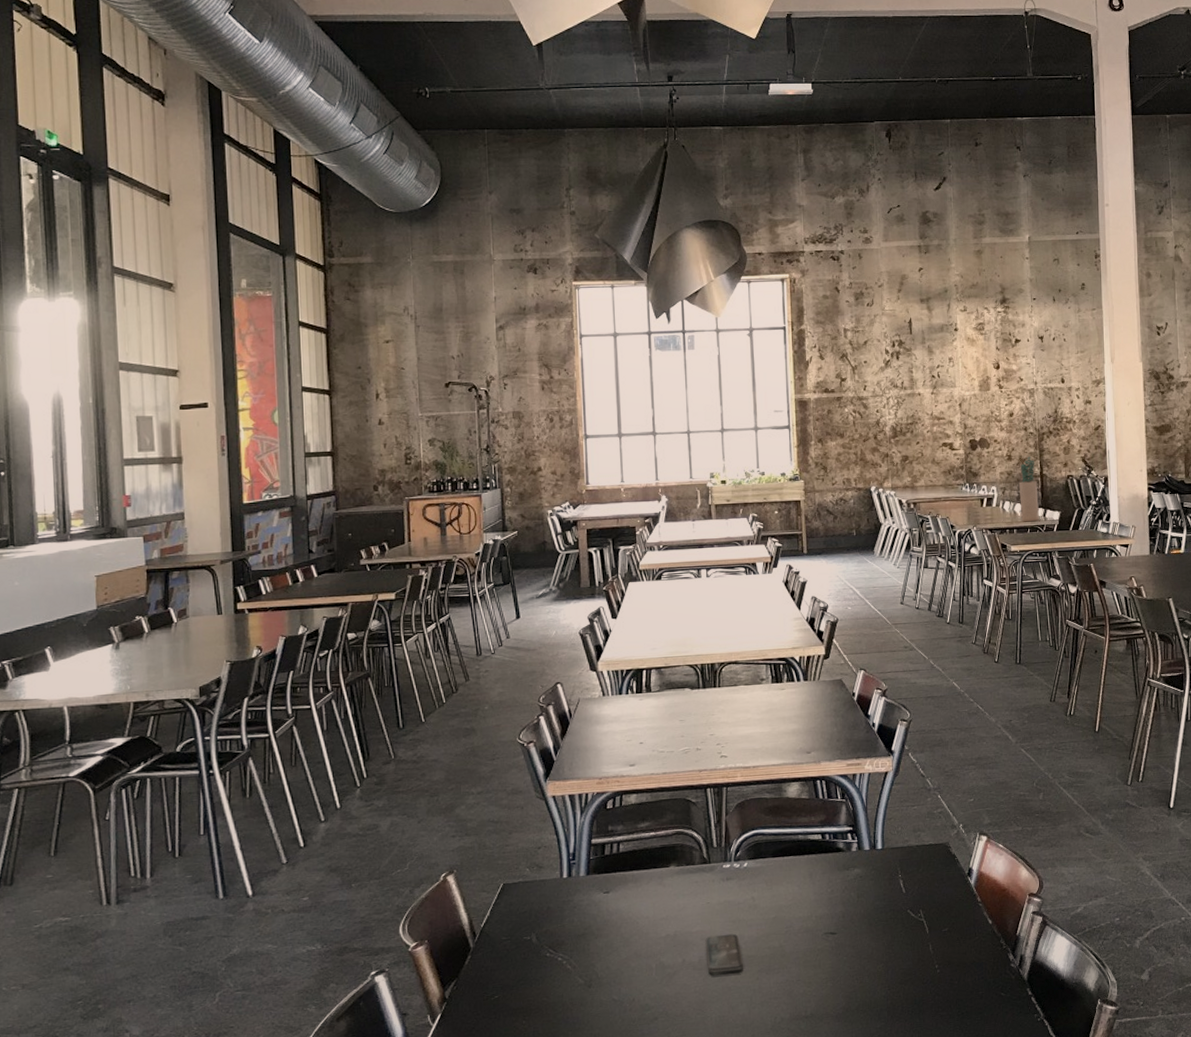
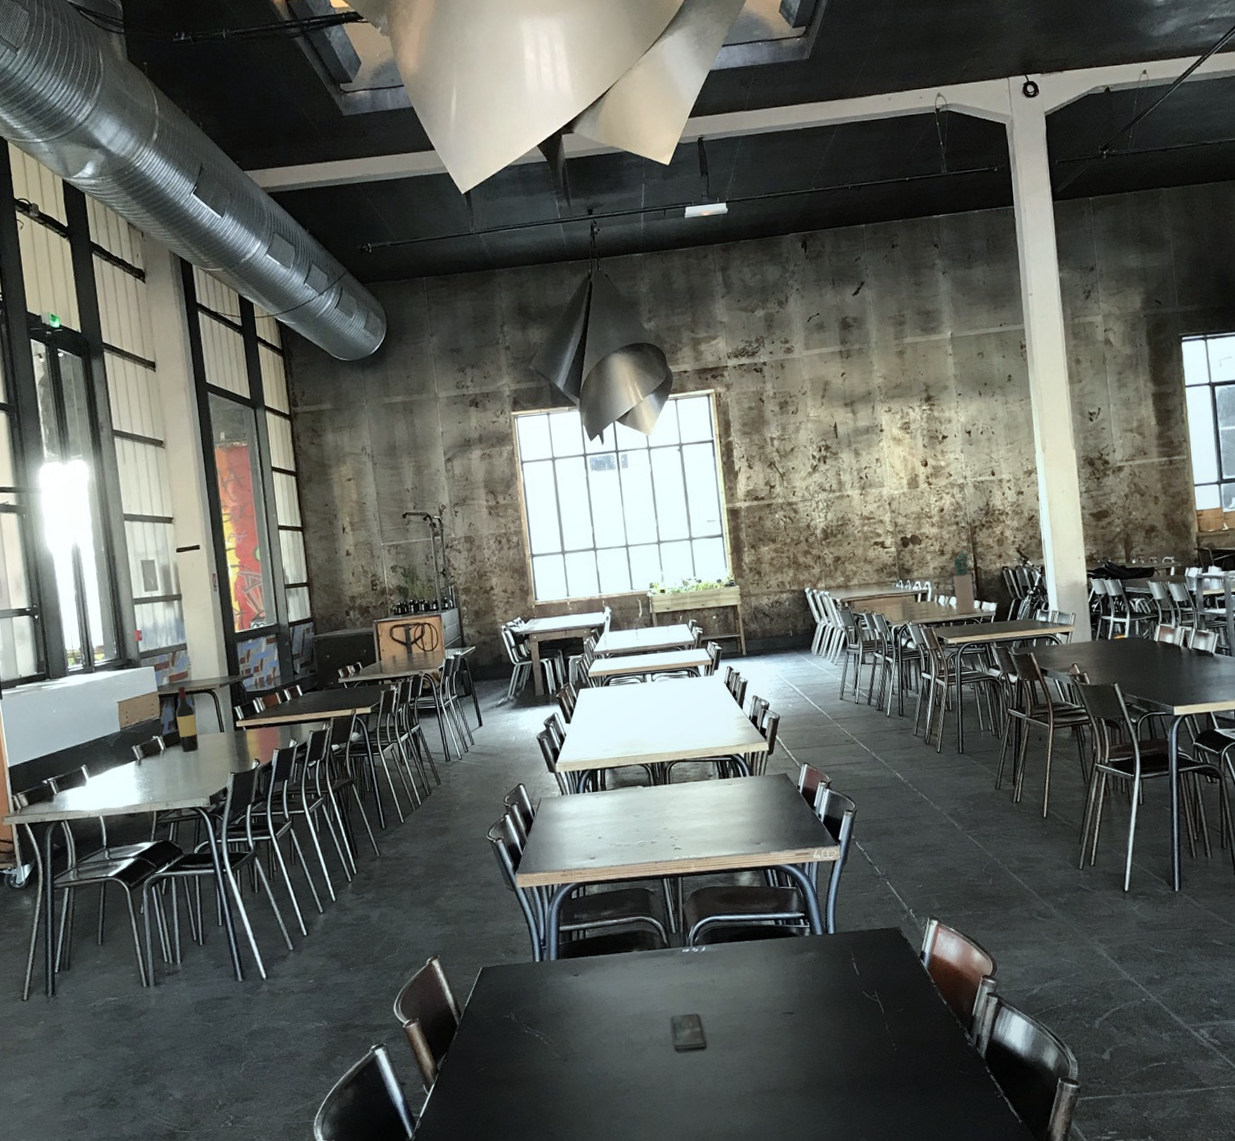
wine bottle: none [166,560,190,636] -> present [176,686,199,752]

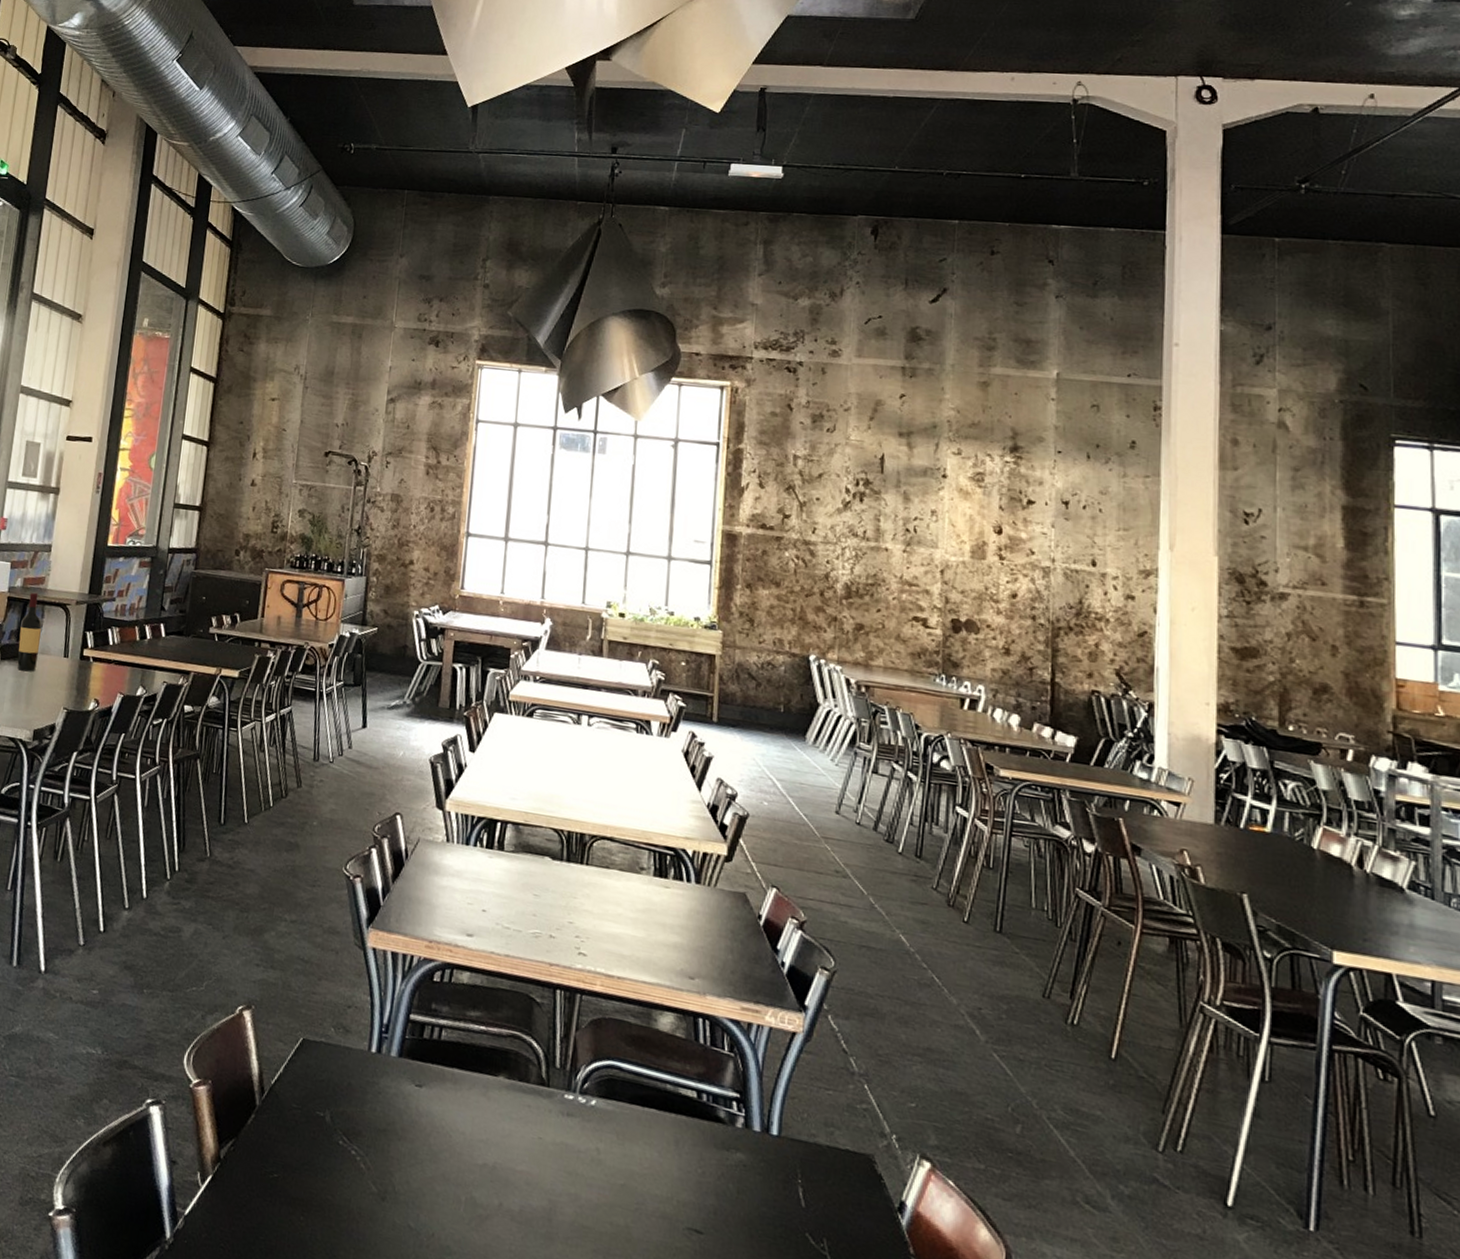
mobile phone: present [669,1013,707,1052] -> none [528,1182,576,1245]
vase: present [952,547,975,615] -> none [1017,650,1046,744]

